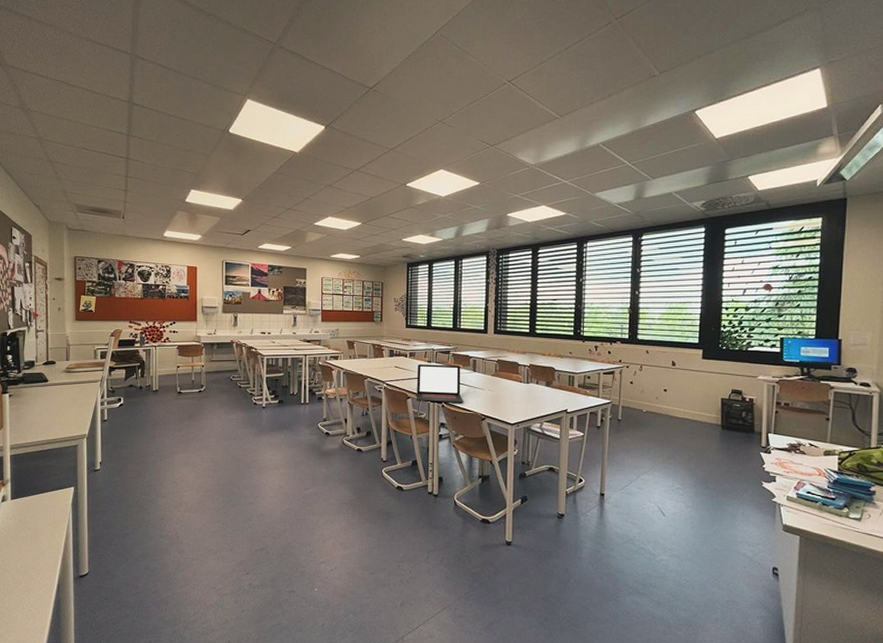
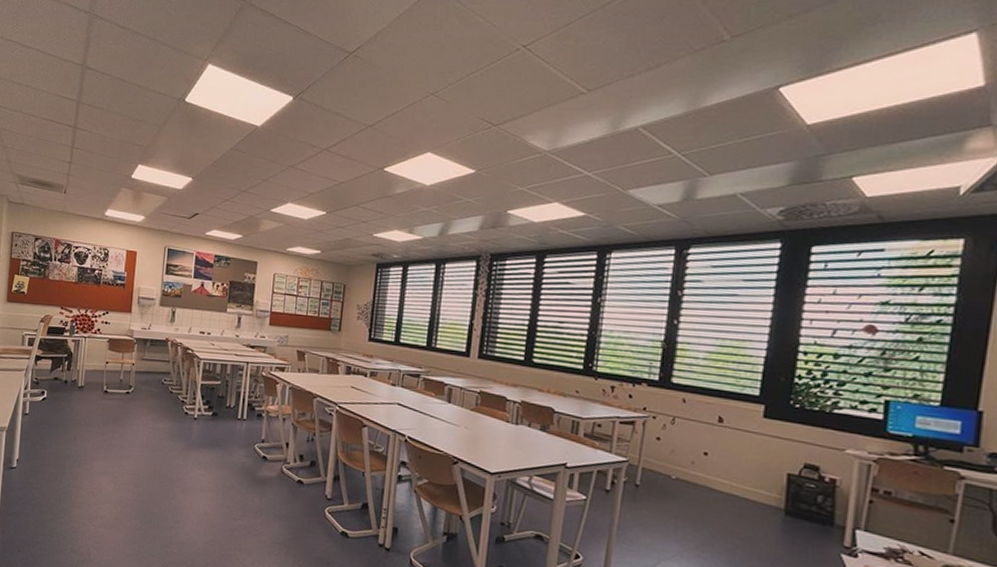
laptop: present [417,364,464,404] -> none [374,387,433,441]

